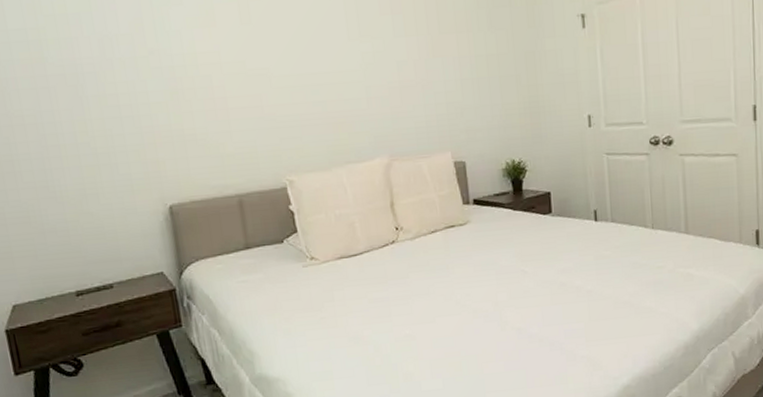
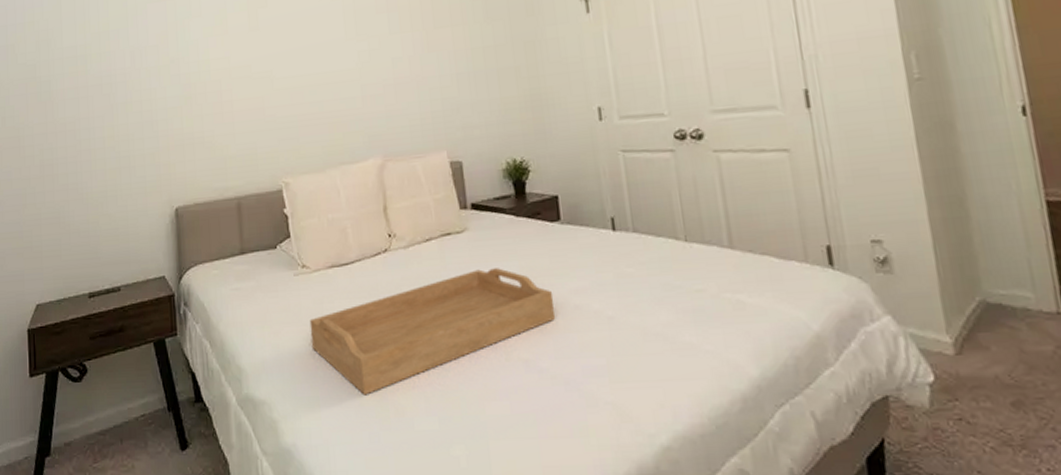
serving tray: none [320,254,544,367] -> present [309,268,555,395]

